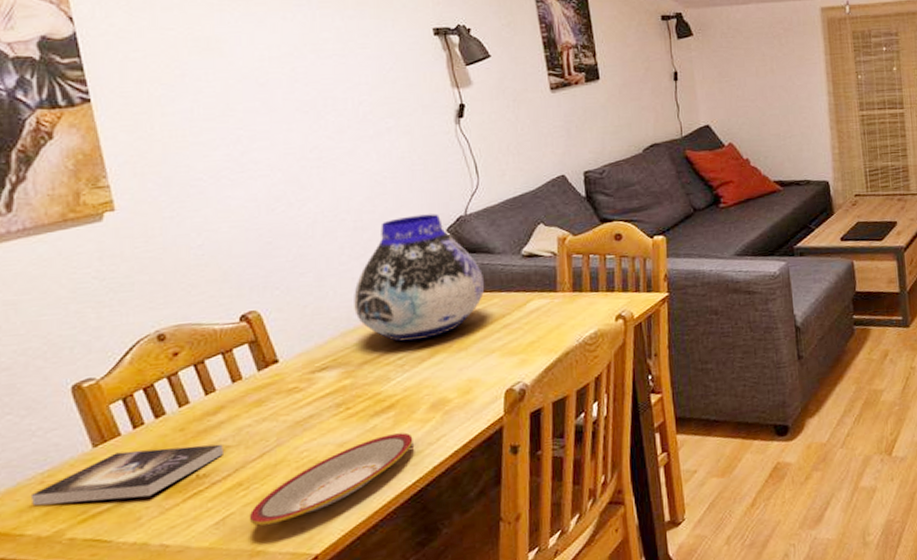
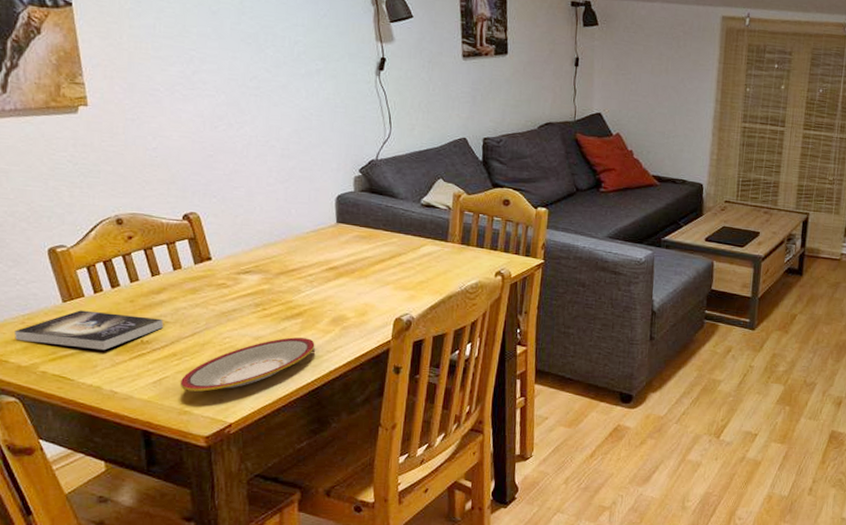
vase: present [354,213,485,342] -> none [276,152,387,262]

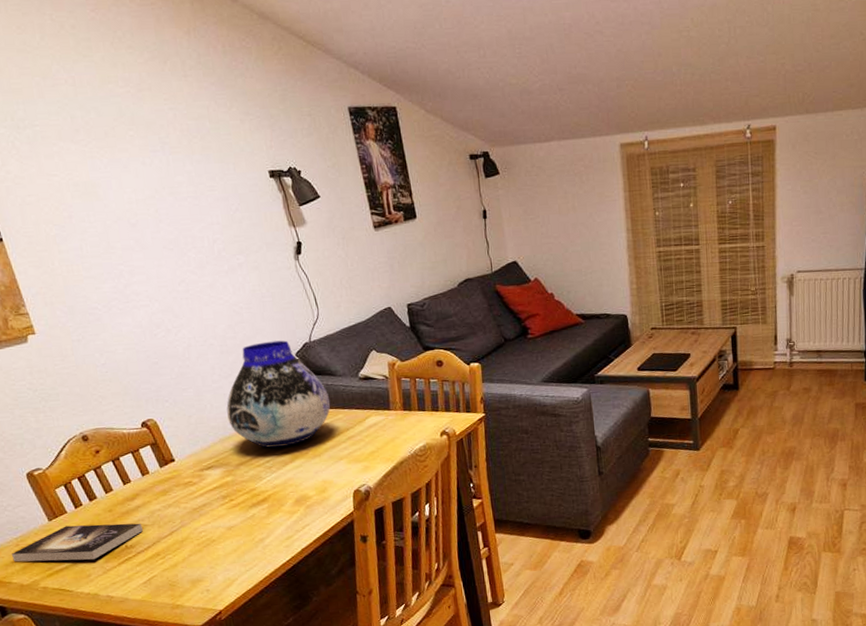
plate: present [180,337,315,392] -> none [167,521,284,586]
vase: none [276,152,387,262] -> present [226,340,331,448]

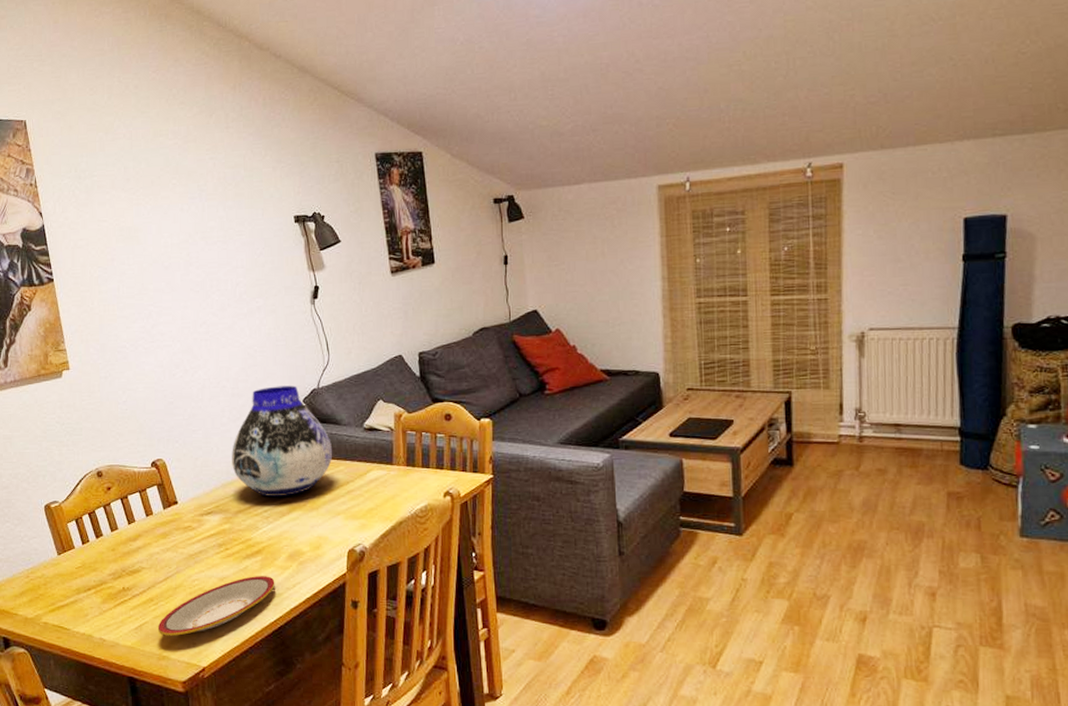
book: present [12,523,144,562] -> none [22,561,141,599]
plate: none [167,521,284,586] -> present [157,576,275,636]

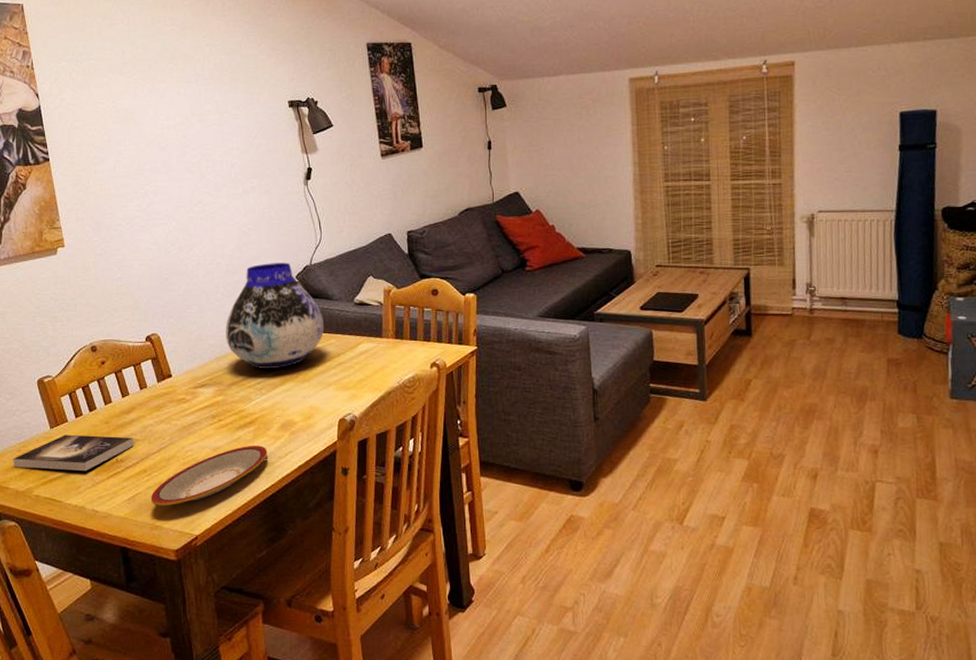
book: none [22,561,141,599] -> present [13,434,135,472]

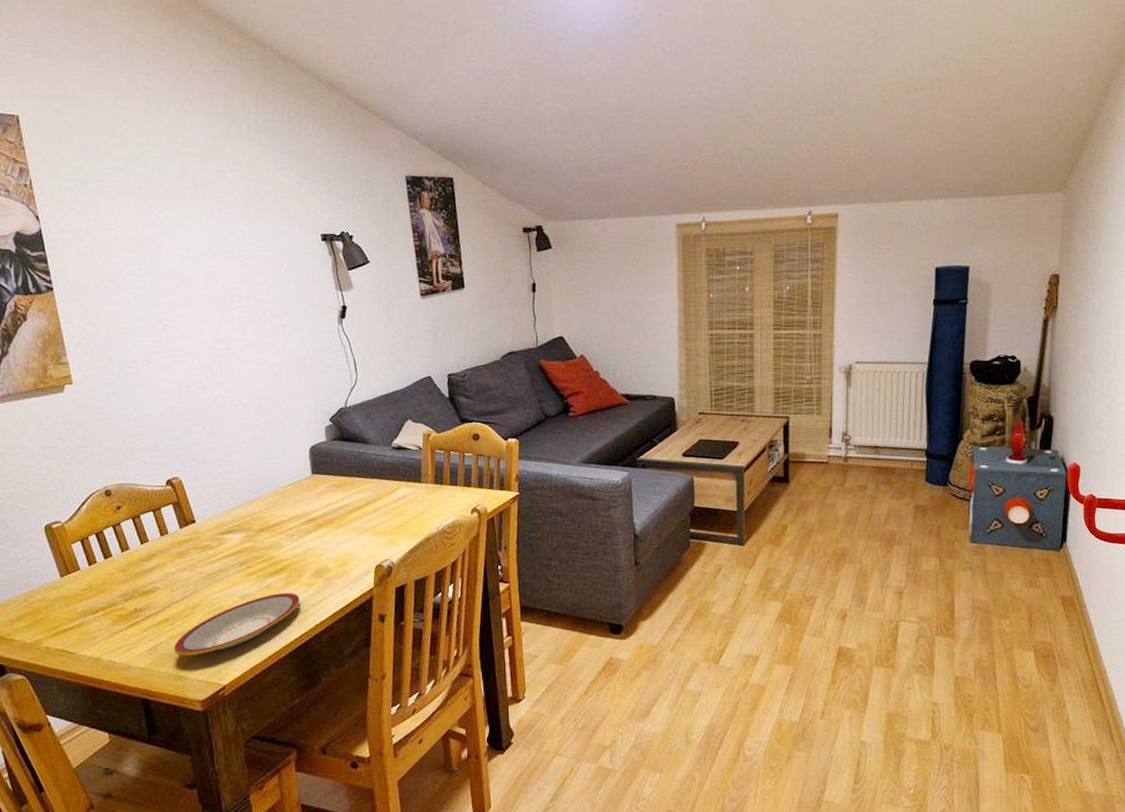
book: present [13,434,135,472] -> none [19,583,156,622]
vase: present [226,262,325,369] -> none [254,404,361,514]

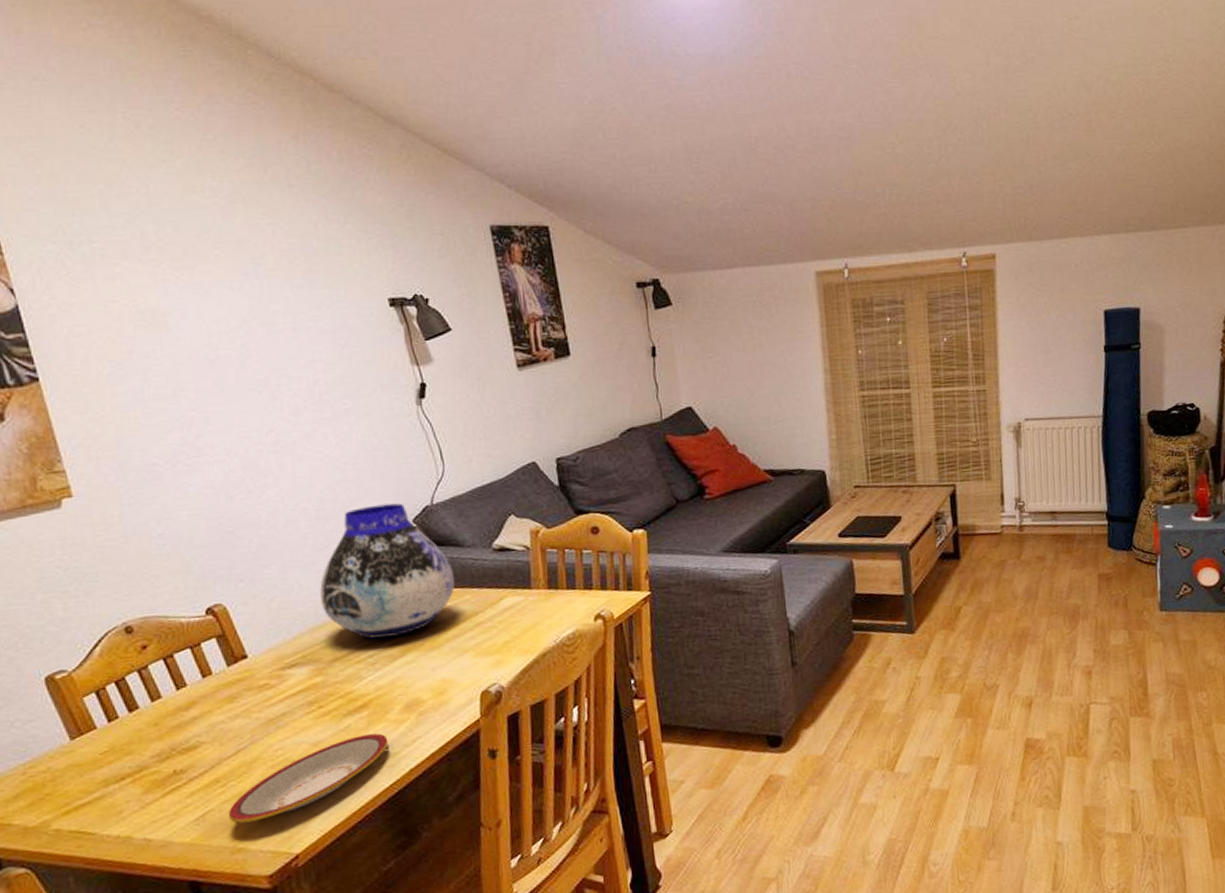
vase: none [254,404,361,514] -> present [320,503,456,639]

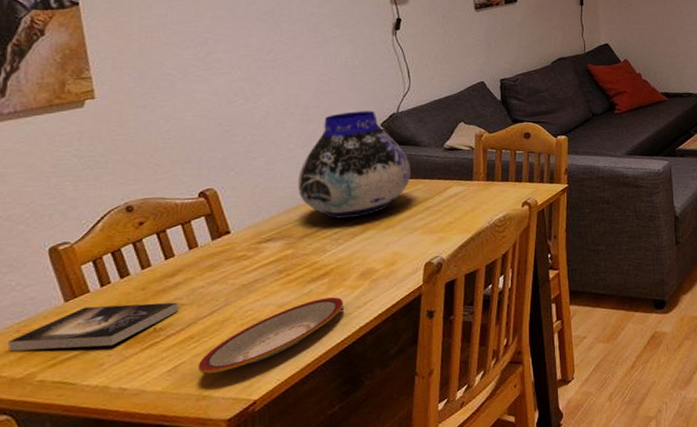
book: none [15,740,200,797] -> present [8,302,180,352]

